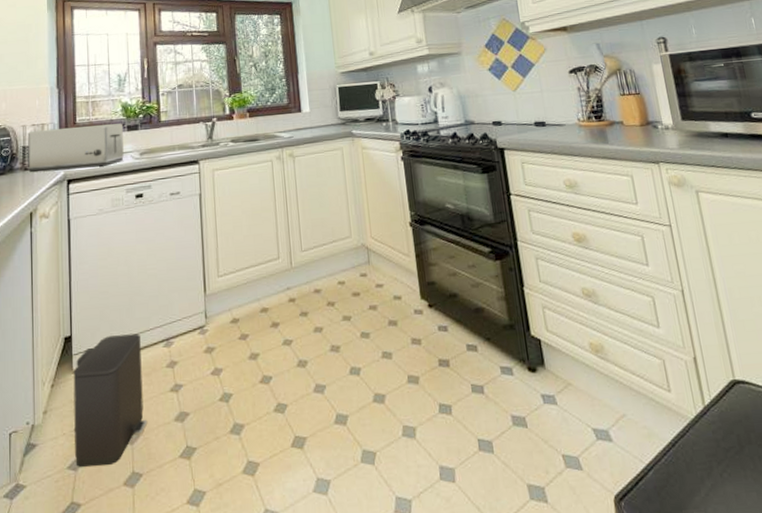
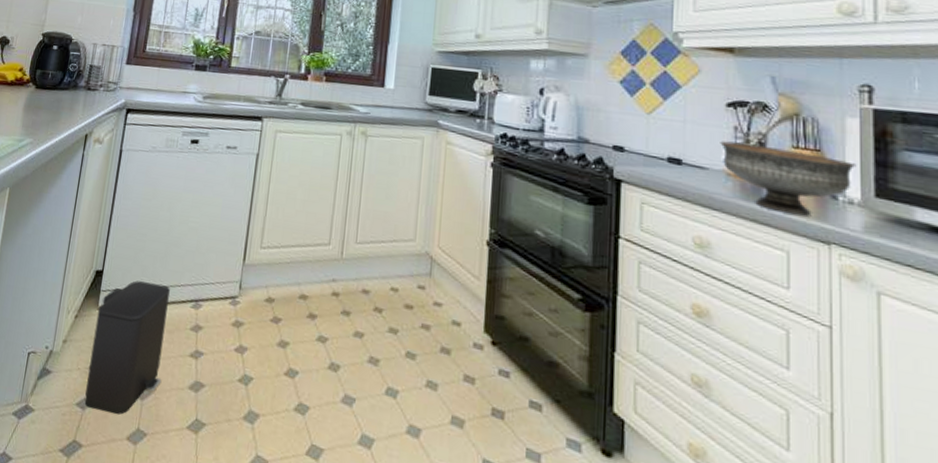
toaster: present [28,123,124,173] -> none [91,50,191,103]
bowl: none [570,97,666,147] -> present [720,141,857,215]

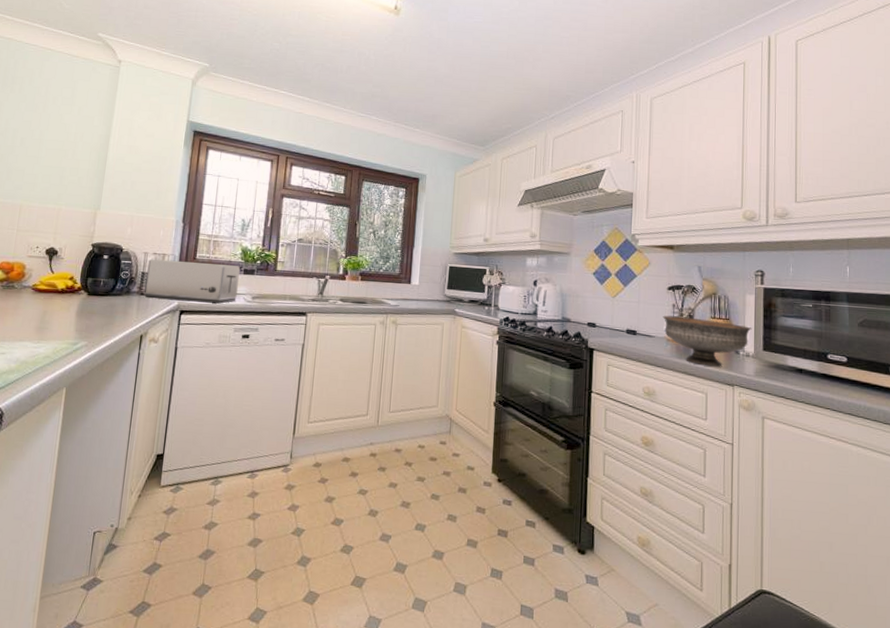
pedal bin: present [84,280,170,415] -> none [151,460,228,574]
toaster: none [91,50,191,103] -> present [144,259,240,304]

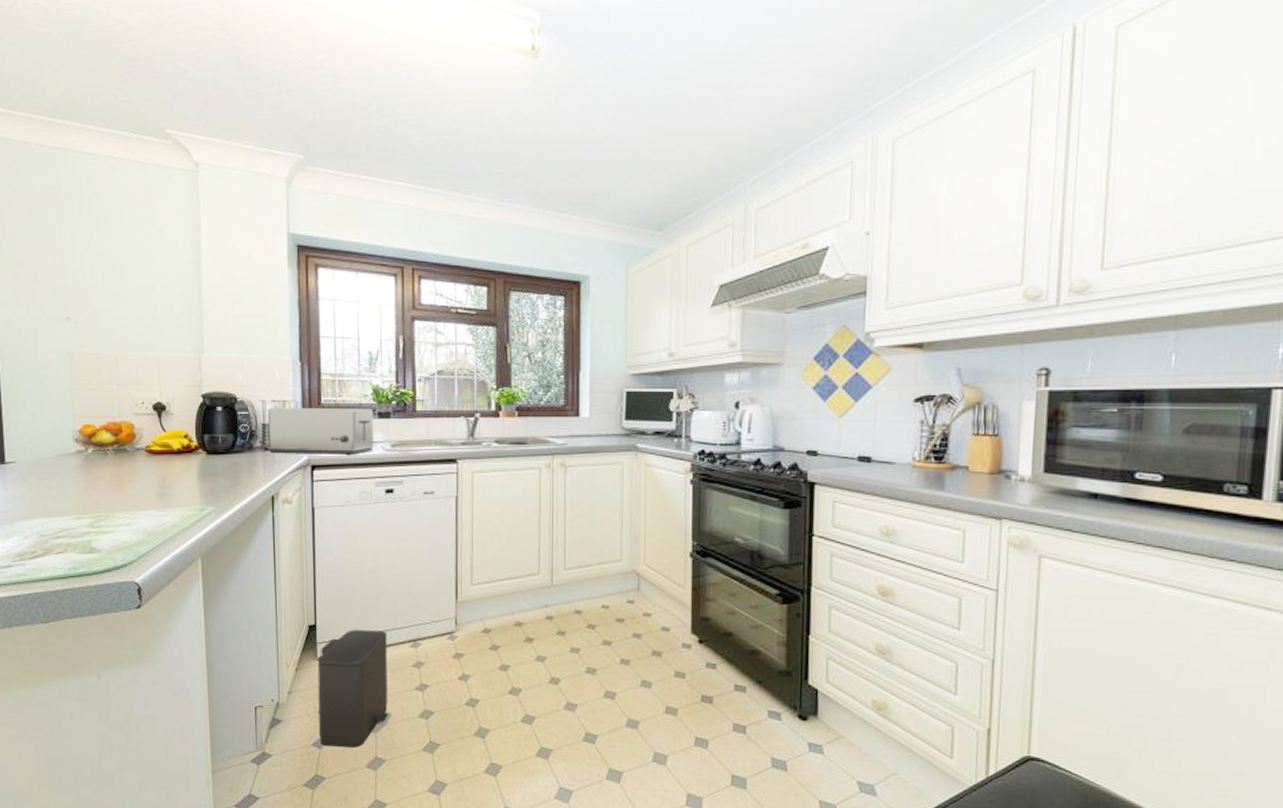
pedal bin: none [151,460,228,574] -> present [317,630,392,748]
bowl: present [663,315,752,366] -> none [907,435,1030,495]

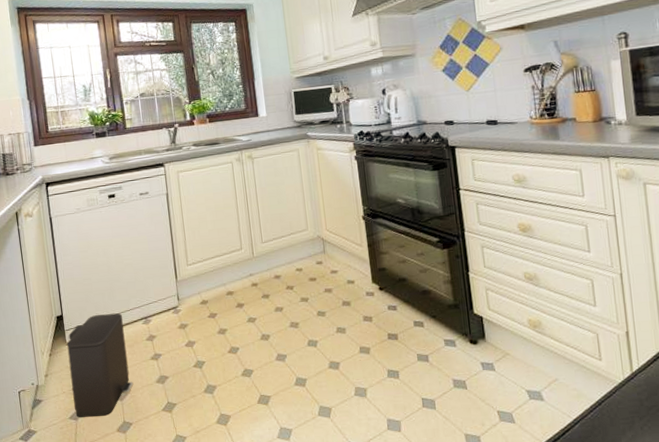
toaster: present [268,407,374,455] -> none [6,131,95,177]

